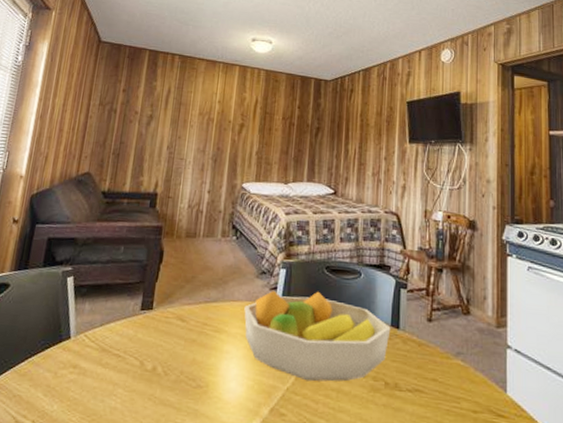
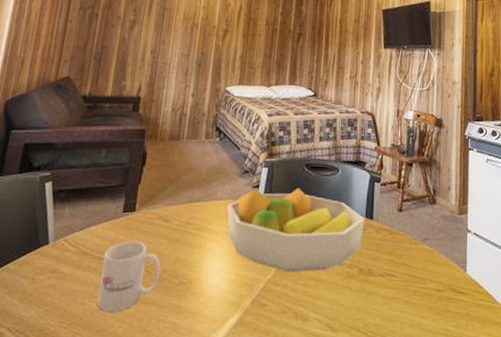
mug: none [116,339,178,411] -> present [97,240,161,312]

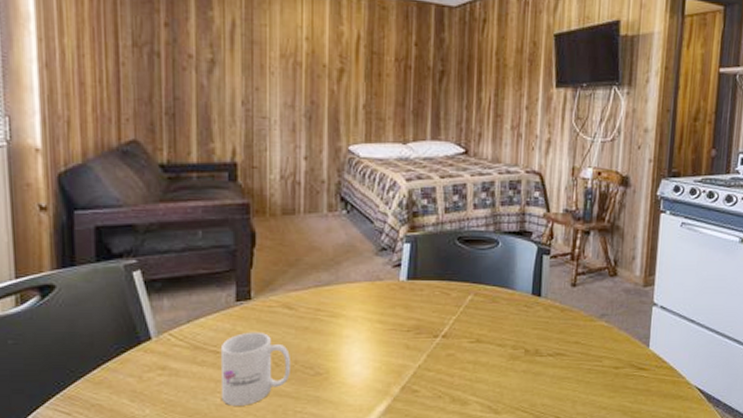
fruit bowl: present [227,187,365,272] -> none [363,264,532,357]

